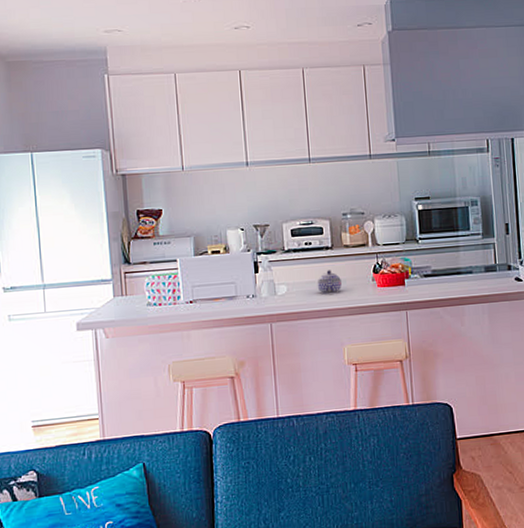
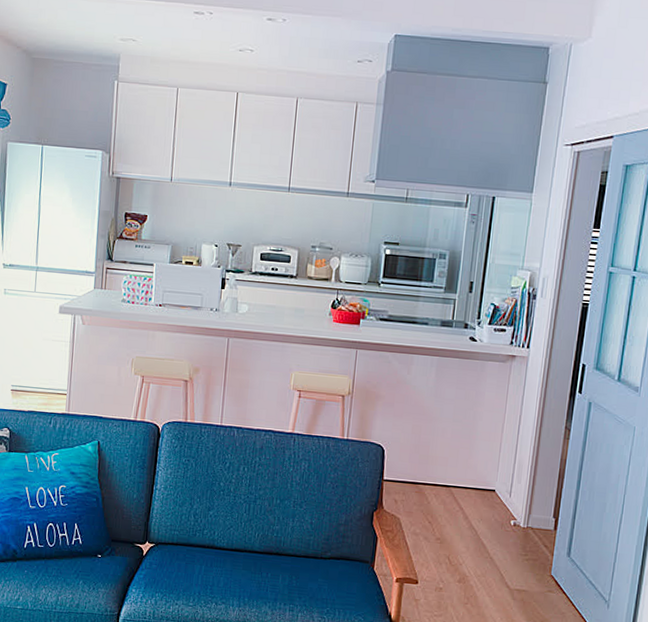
teapot: present [317,270,343,295] -> none [276,297,301,321]

